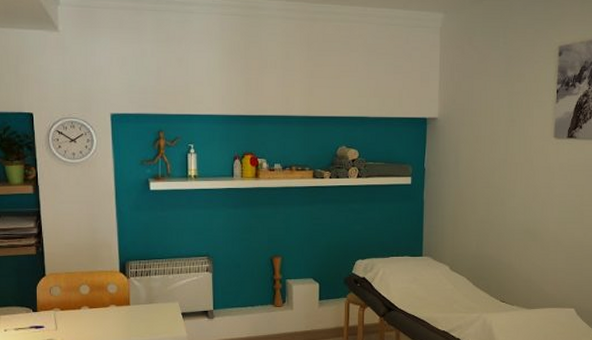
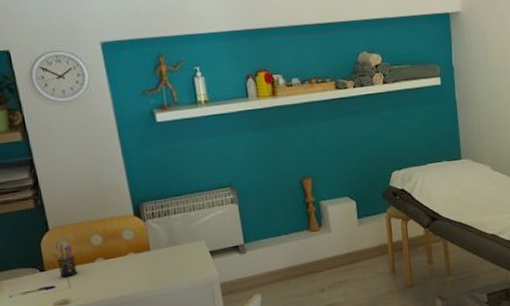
pen holder: none [45,289,64,320] -> present [52,244,77,278]

